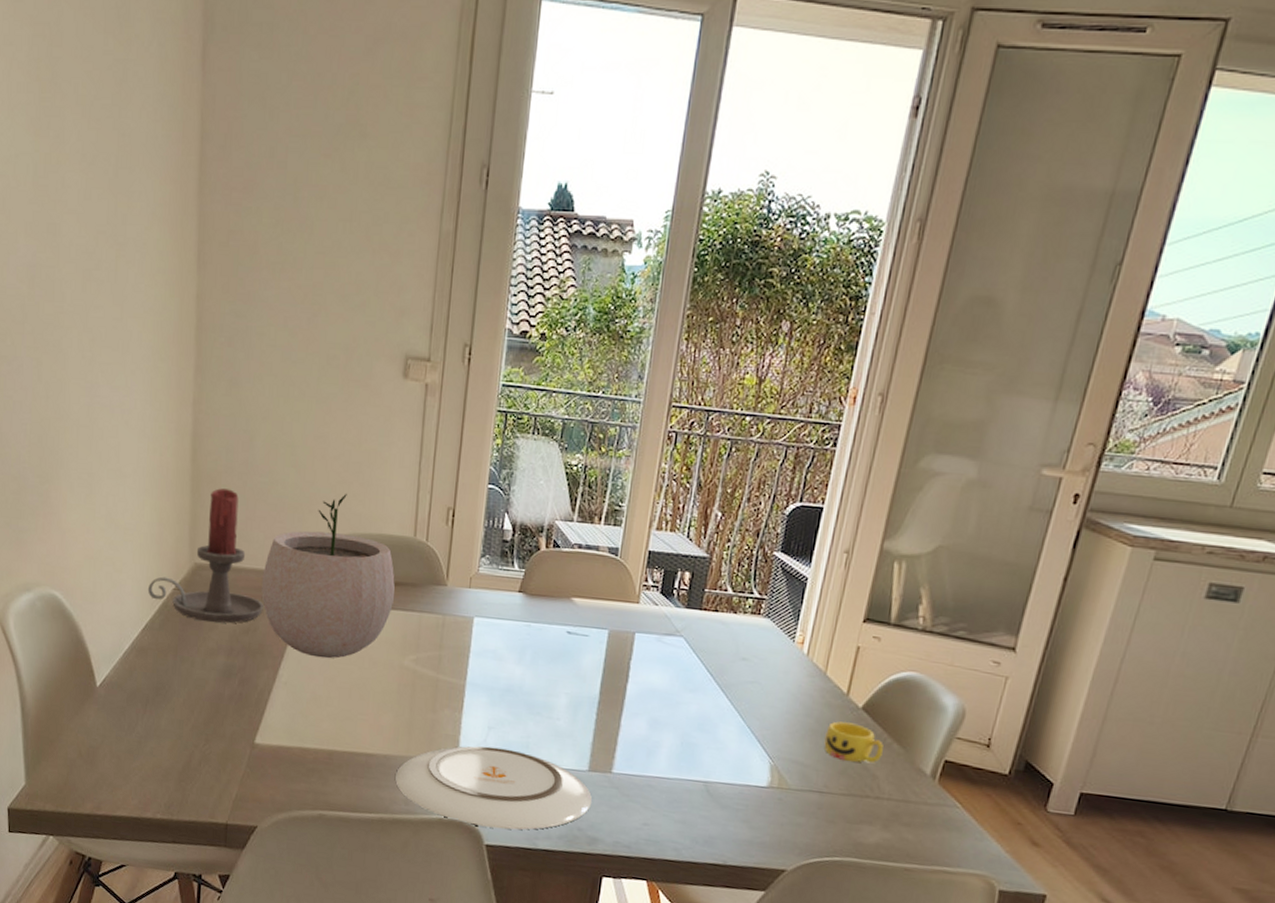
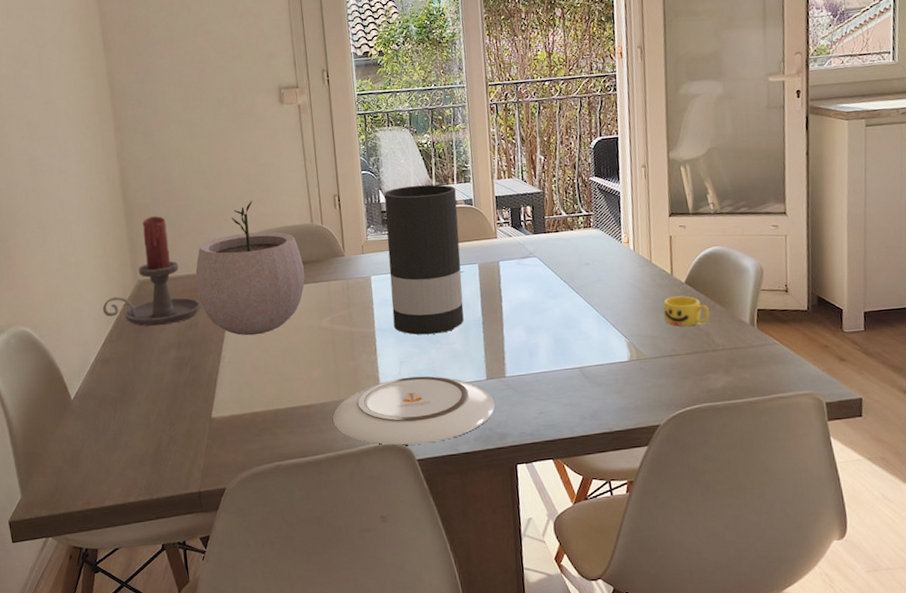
vase: none [490,514,602,704] -> present [384,184,464,335]

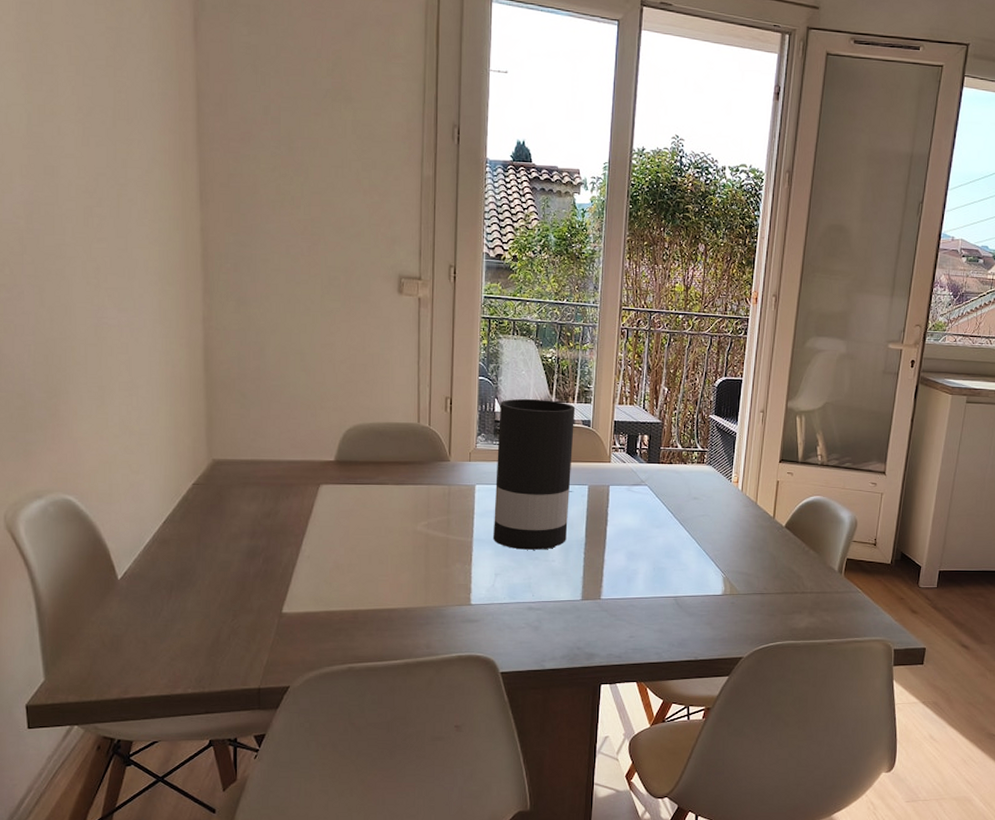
candle holder: present [102,216,201,326] -> none [166,393,284,511]
plant pot: present [195,200,305,336] -> none [280,390,404,532]
plate: present [333,376,496,446] -> none [417,590,587,657]
cup: present [662,296,710,327] -> none [761,538,803,568]

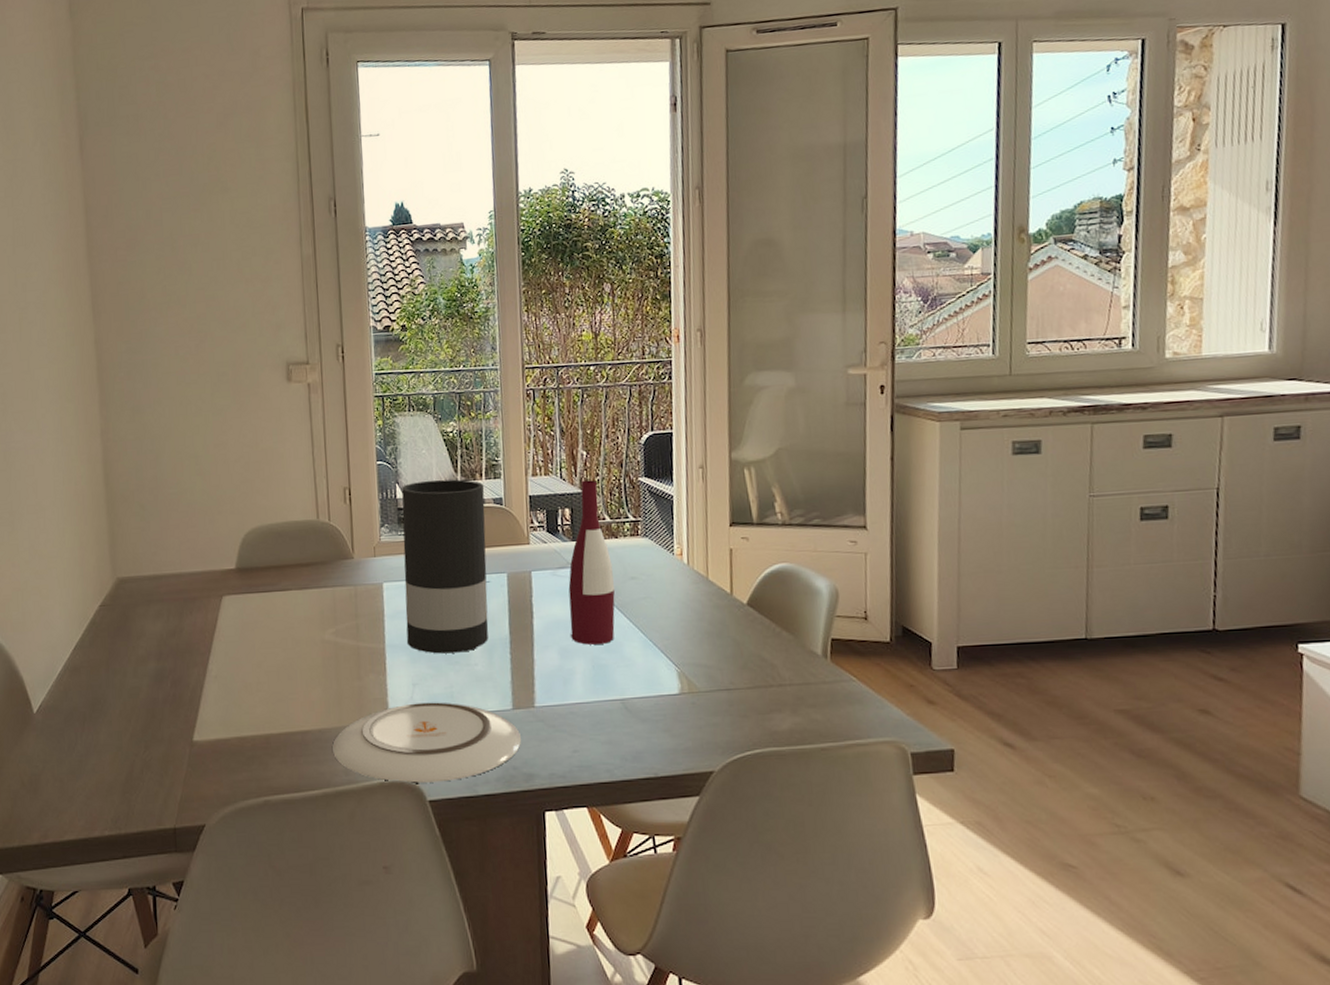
plate: none [417,590,587,657] -> present [333,702,522,783]
wine bottle: none [637,412,679,551] -> present [568,480,615,645]

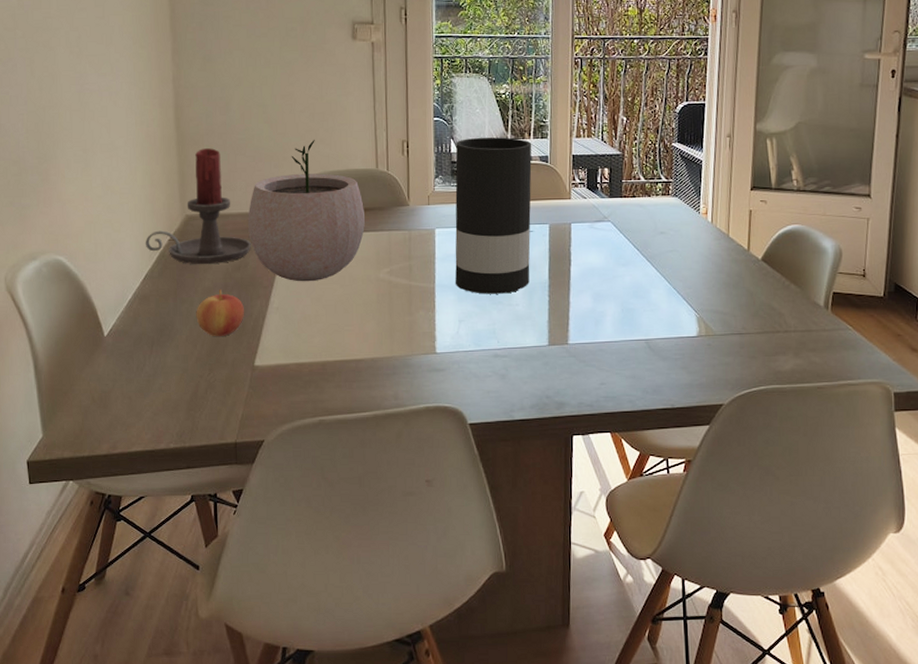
candle holder: none [74,505,187,632] -> present [145,148,252,265]
apple: none [129,658,181,710] -> present [196,290,244,336]
plant pot: none [182,490,307,647] -> present [248,139,365,282]
plate: present [333,702,522,783] -> none [384,337,556,408]
wine bottle: present [568,480,615,645] -> none [603,143,645,291]

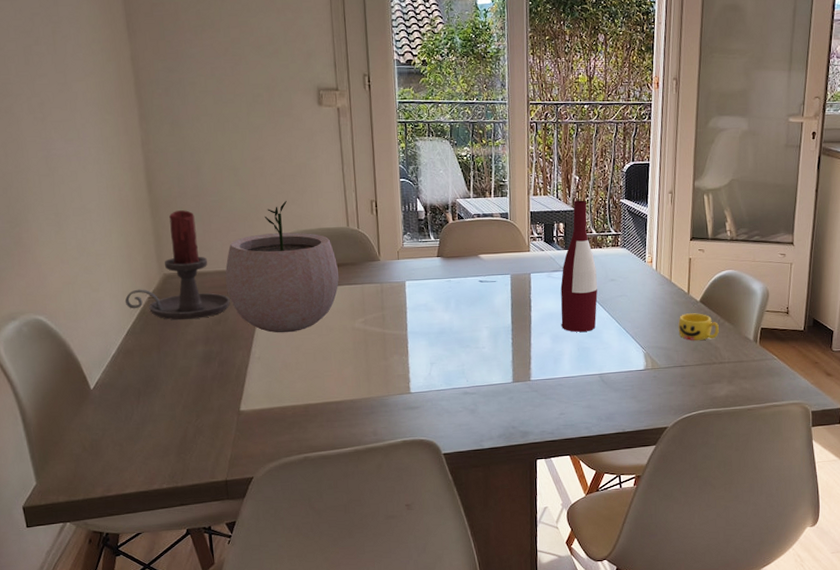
apple: present [196,290,244,336] -> none [180,342,227,385]
vase: present [455,137,532,294] -> none [422,196,494,339]
wine bottle: none [603,143,645,291] -> present [560,200,598,332]
cup: none [736,273,784,305] -> present [678,313,719,341]

